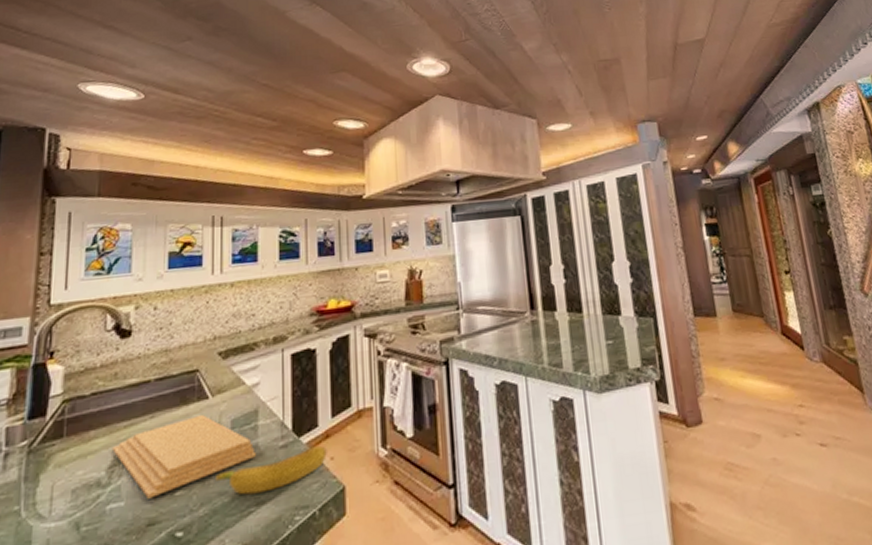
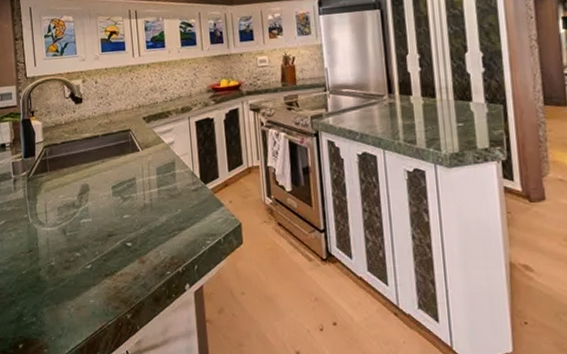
cutting board: present [112,415,256,499] -> none [79,163,176,218]
banana: present [216,446,327,495] -> none [149,192,227,222]

